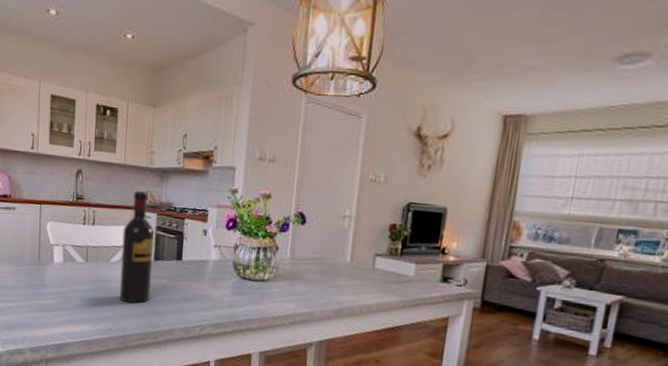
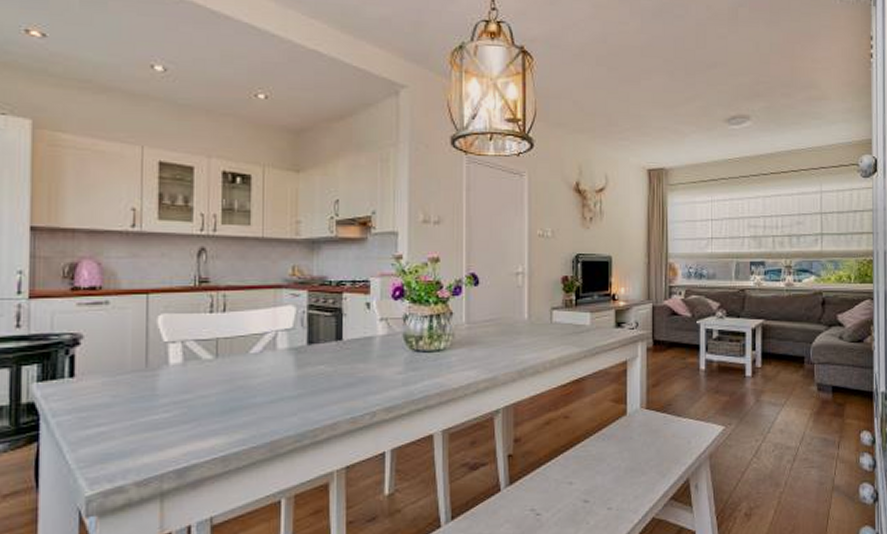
wine bottle: present [119,191,154,303] -> none [264,267,305,399]

